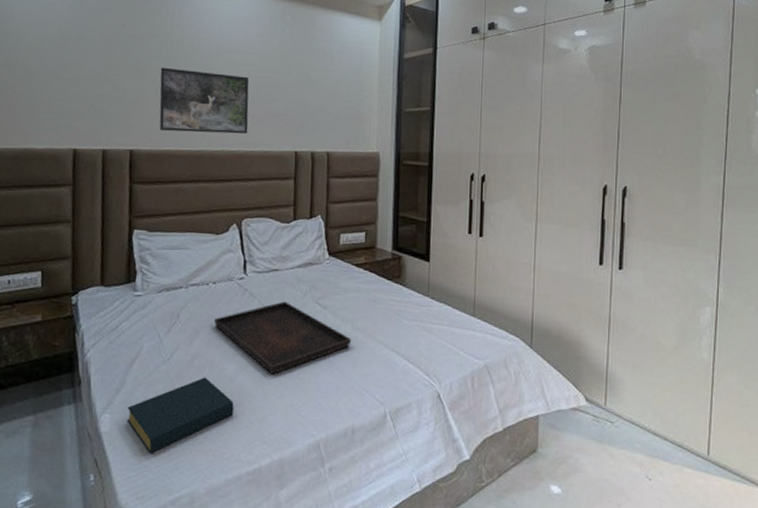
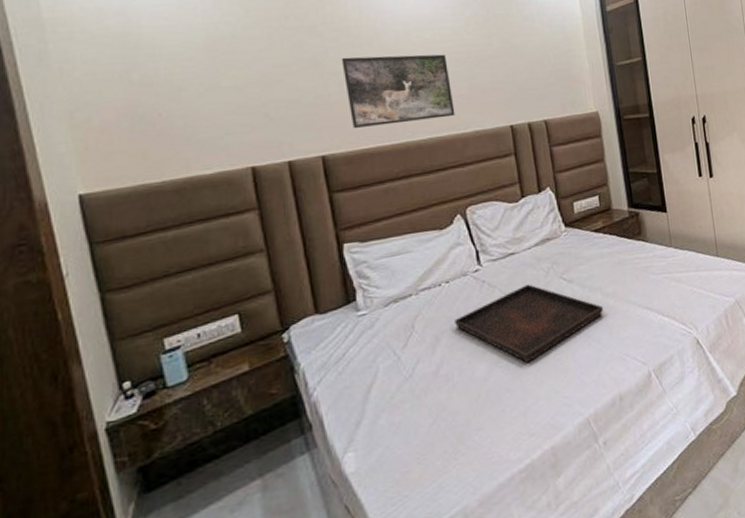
hardback book: present [127,377,234,454] -> none [372,384,494,482]

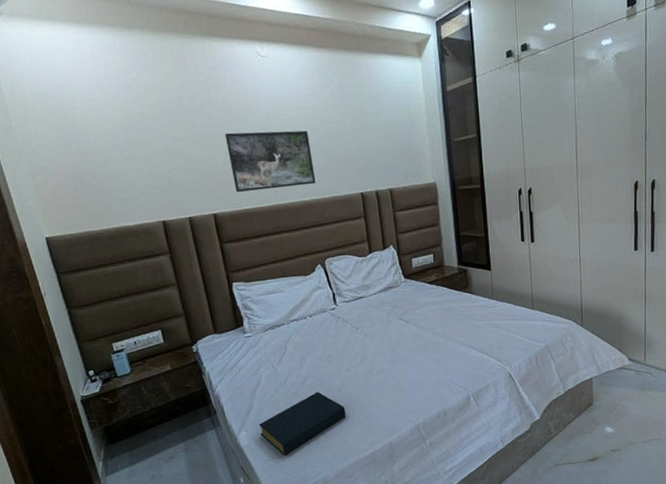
hardback book: none [372,384,494,482] -> present [258,392,346,456]
serving tray: present [455,284,603,364] -> none [317,322,433,381]

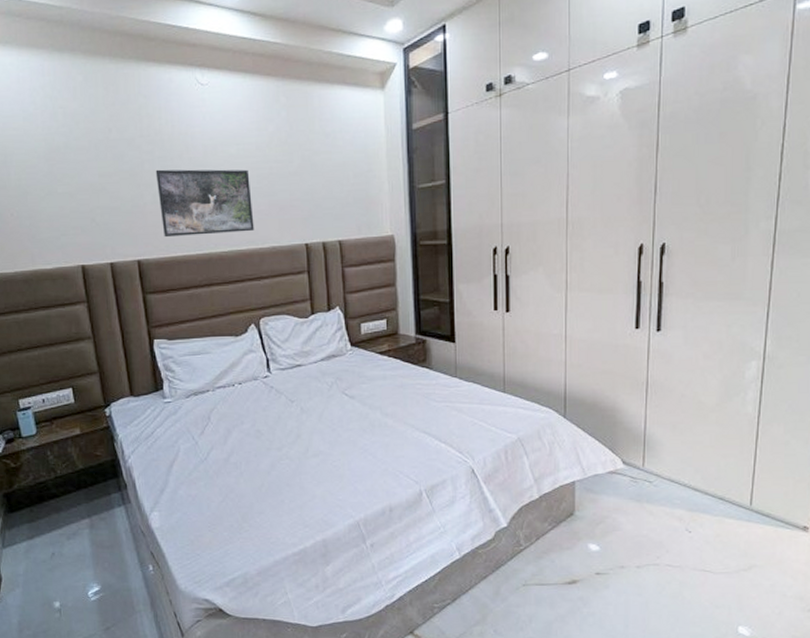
hardback book: present [258,392,346,456] -> none [173,472,274,544]

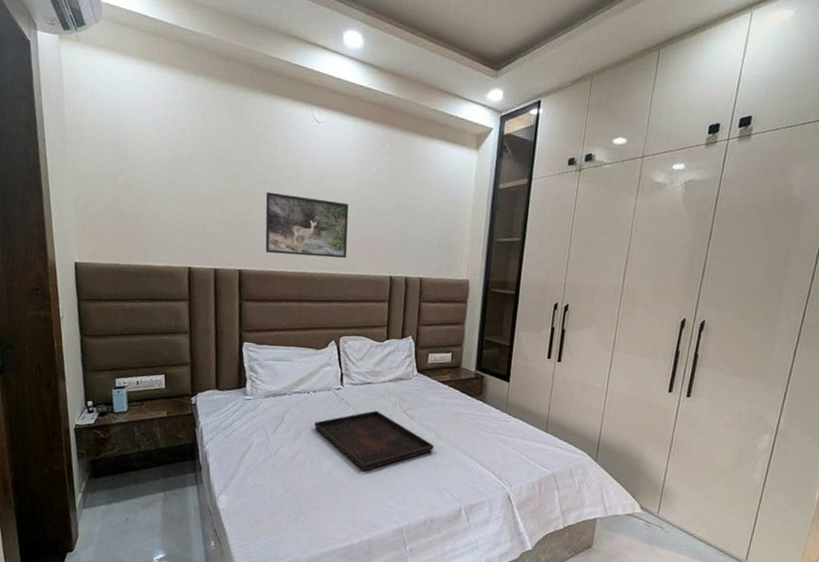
serving tray: none [245,395,381,465] -> present [314,410,434,472]

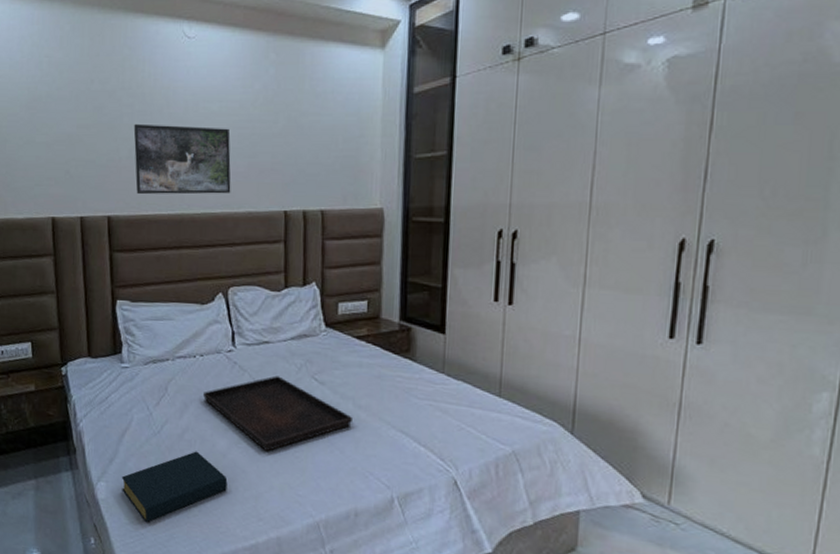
hardback book: none [240,470,331,529] -> present [121,451,228,523]

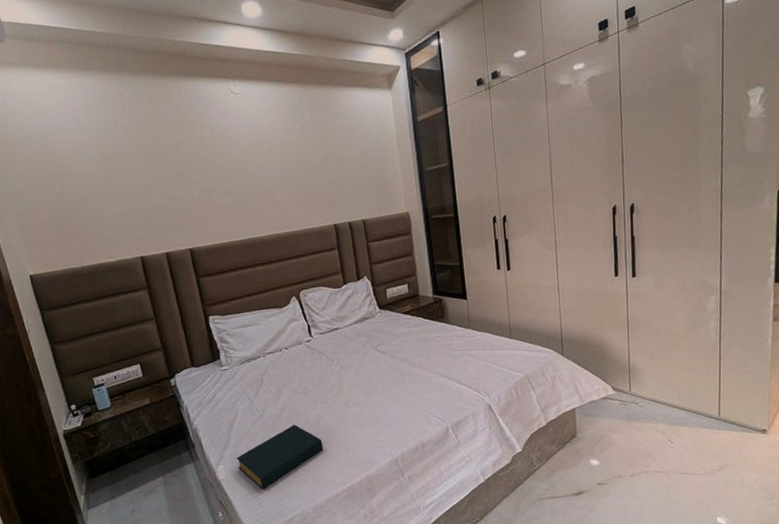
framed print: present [133,123,231,195] -> none [200,164,290,228]
serving tray: present [204,375,352,452] -> none [293,353,410,414]

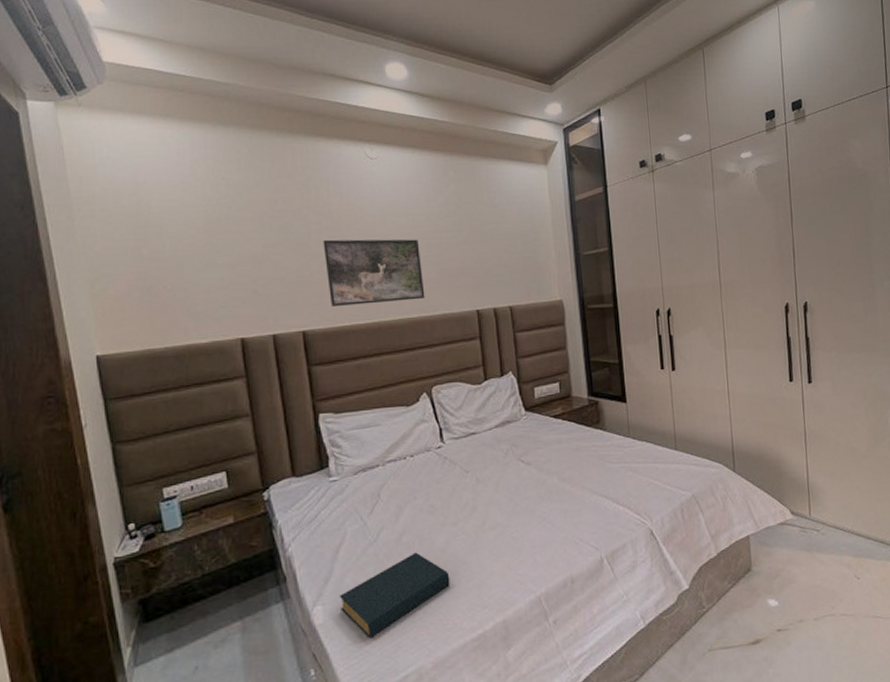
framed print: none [200,164,290,228] -> present [323,239,425,308]

